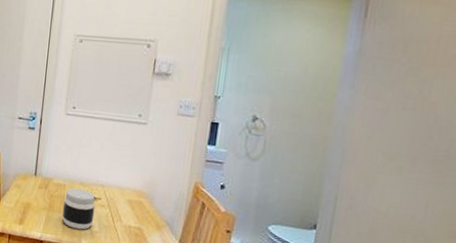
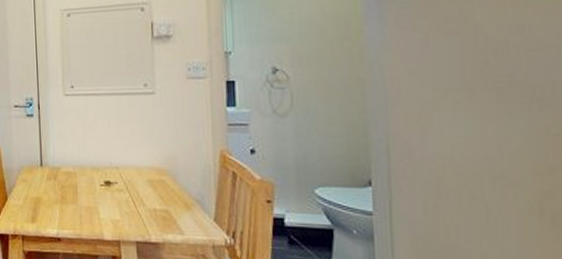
jar: present [62,188,96,230] -> none [76,175,113,220]

